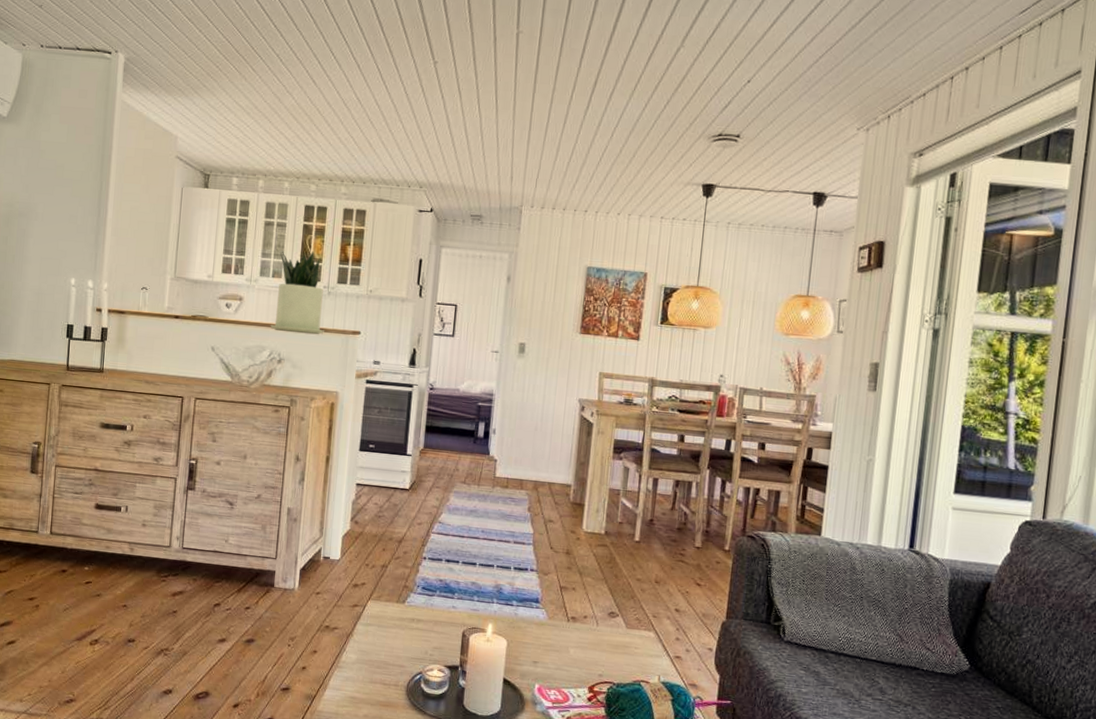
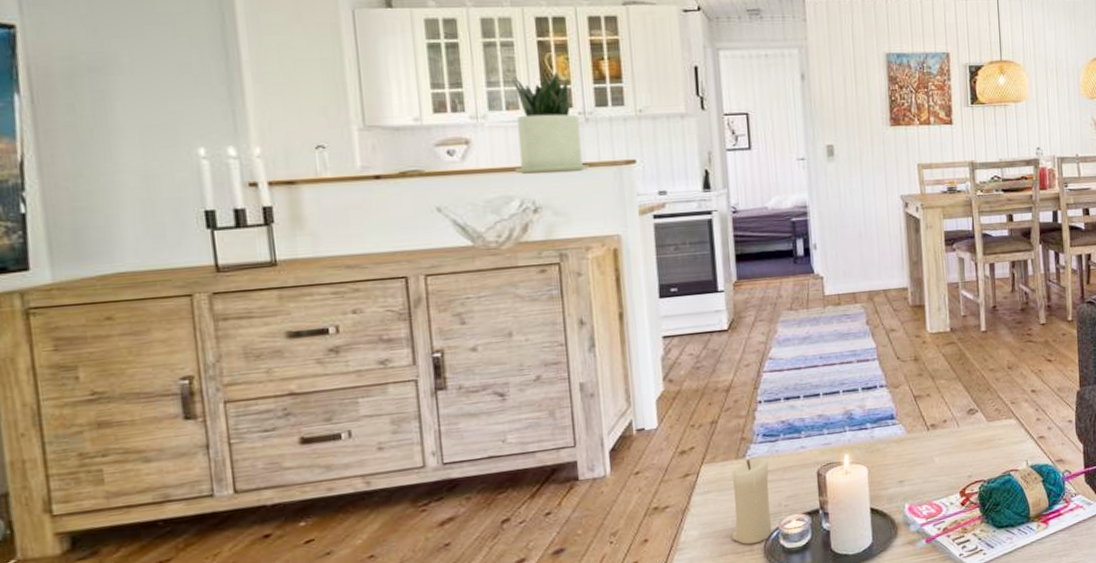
candle: none [382,605,423,681] -> present [731,456,773,545]

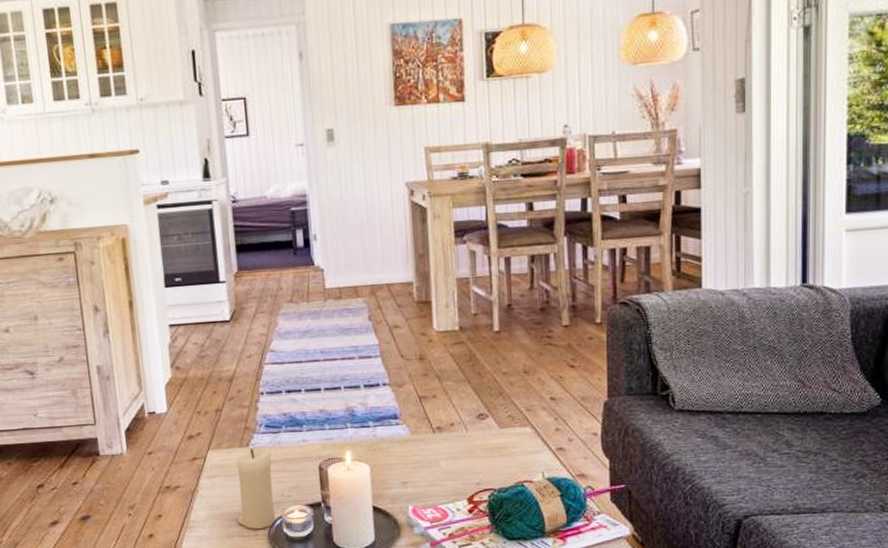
planter: present [512,72,589,175] -> none [26,63,97,167]

